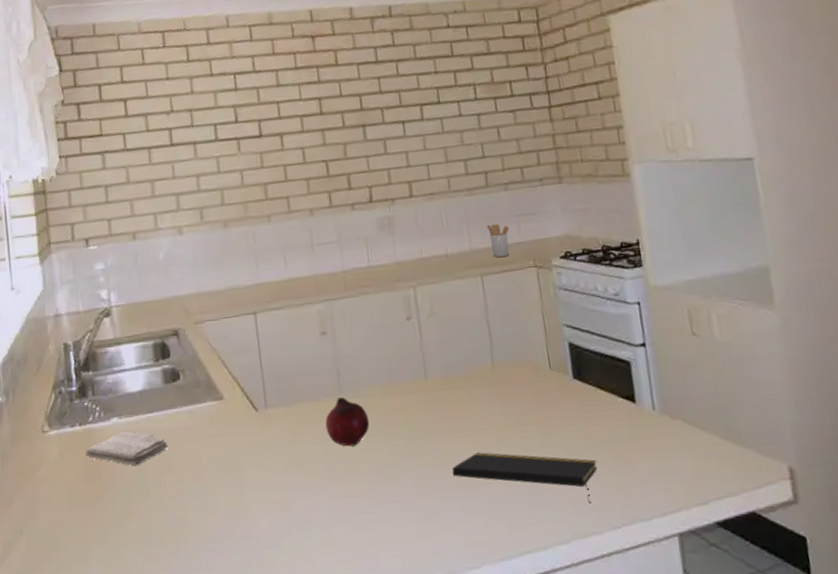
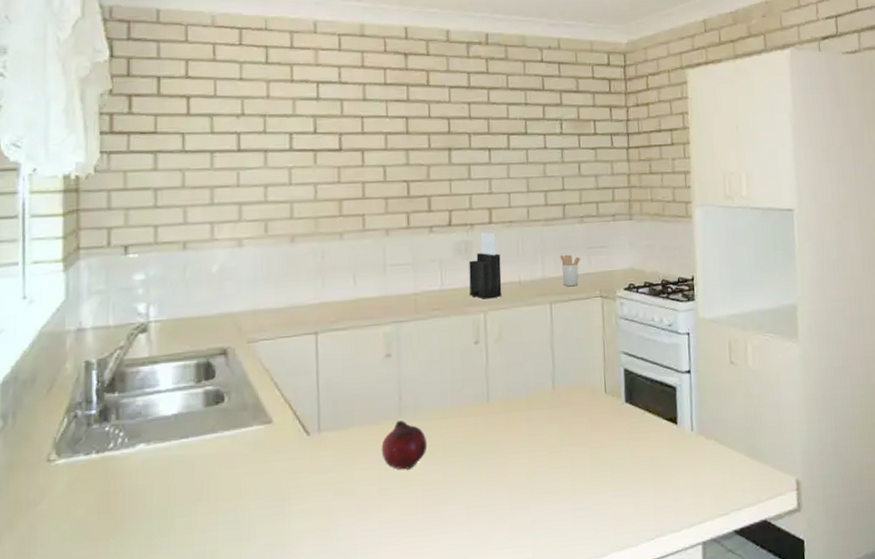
washcloth: present [85,431,168,466] -> none [101,458,203,497]
knife block: none [393,206,430,274] -> present [469,232,502,299]
notepad: present [452,452,597,503] -> none [504,472,638,518]

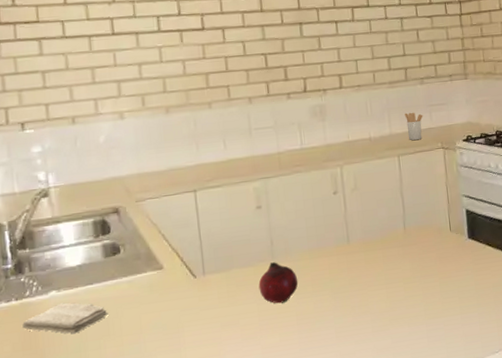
washcloth: none [101,458,203,497] -> present [22,302,108,334]
knife block: present [469,232,502,299] -> none [324,96,355,155]

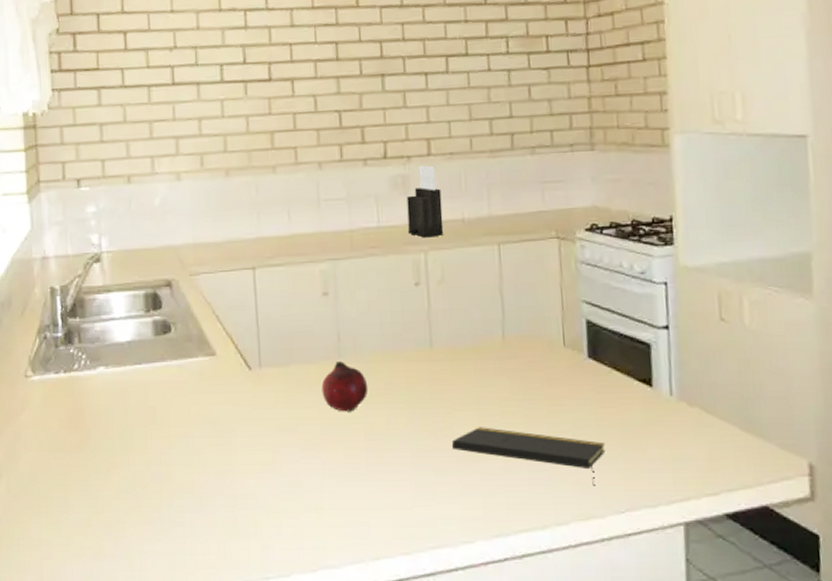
washcloth: present [22,302,108,334] -> none [70,381,156,418]
knife block: none [324,96,355,155] -> present [406,165,444,238]
notepad: none [367,301,483,336] -> present [451,427,605,486]
utensil holder: present [404,112,423,141] -> none [508,189,533,226]

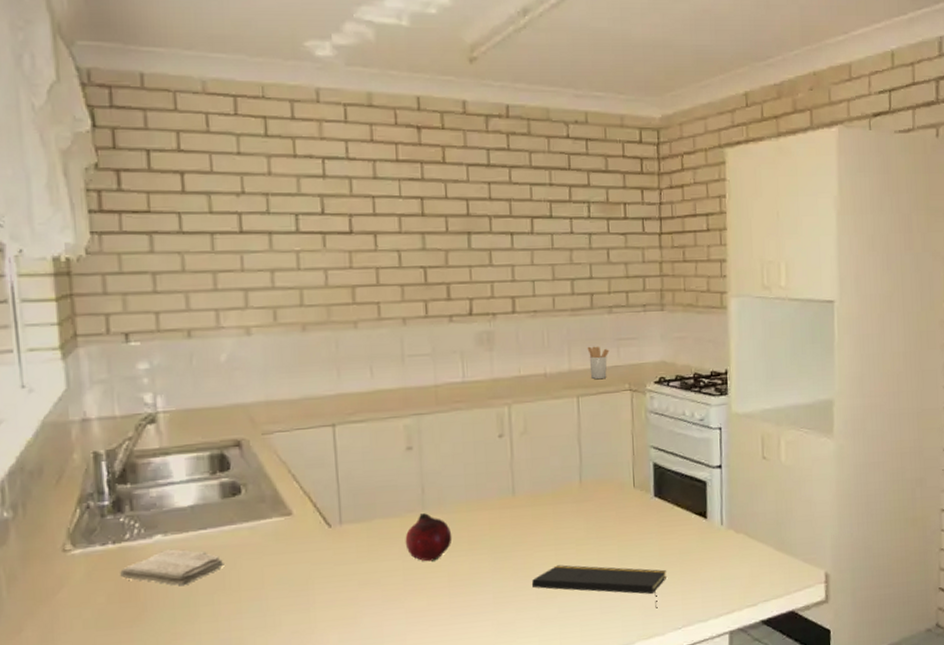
washcloth: none [70,381,156,418] -> present [120,549,224,586]
knife block: present [406,165,444,238] -> none [491,322,527,392]
utensil holder: none [508,189,533,226] -> present [587,346,610,380]

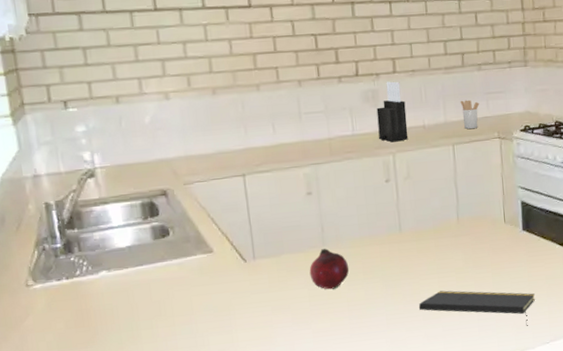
washcloth: present [120,549,224,586] -> none [74,283,159,314]
knife block: none [491,322,527,392] -> present [376,81,408,142]

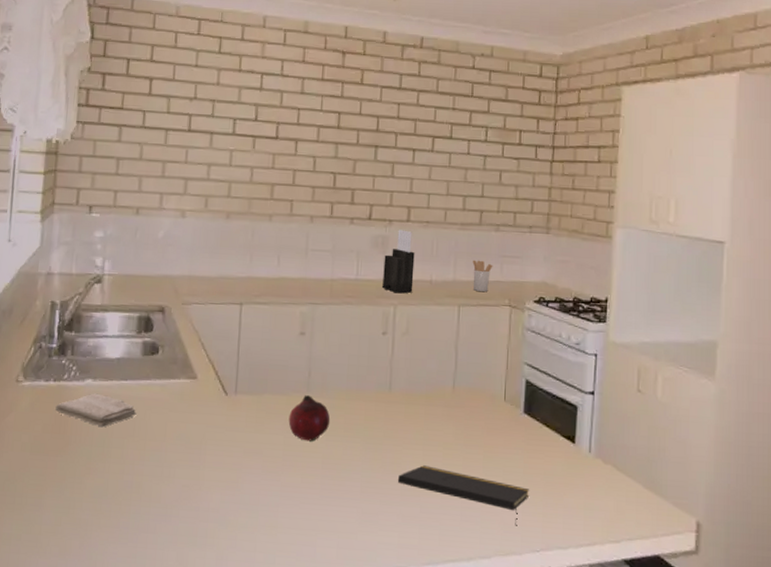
washcloth: none [74,283,159,314] -> present [55,393,137,428]

